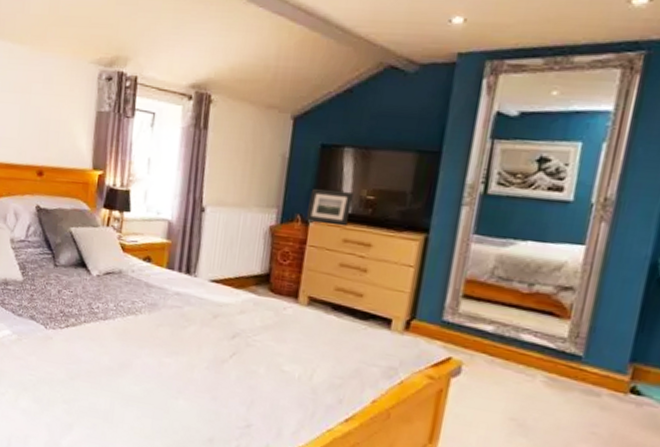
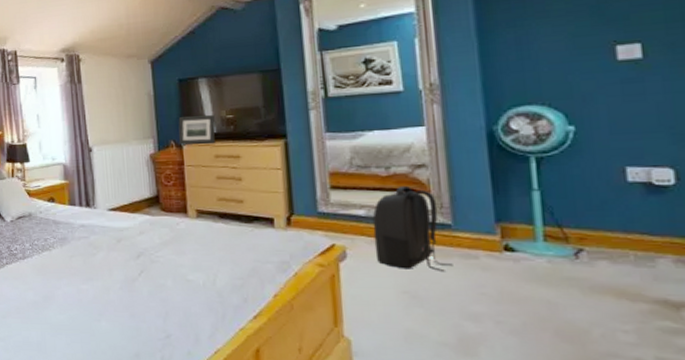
backpack: none [492,307,574,404] -> present [373,187,453,271]

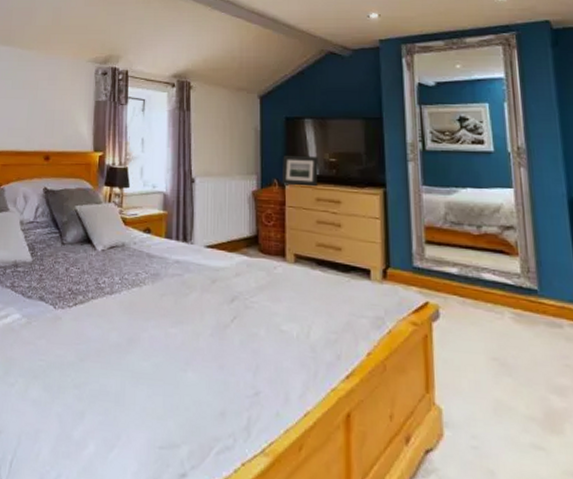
backpack: present [373,187,453,271] -> none [465,247,540,339]

